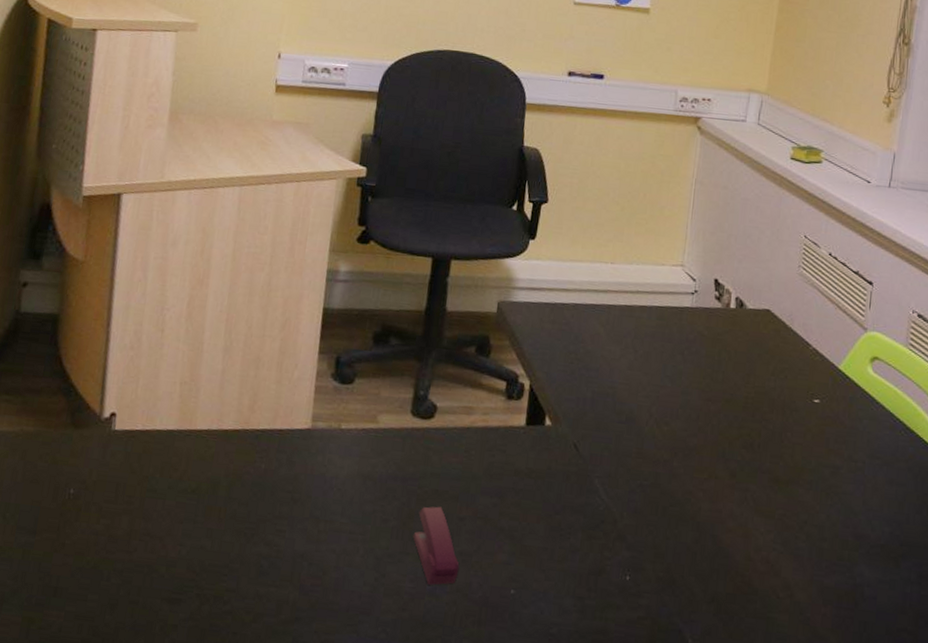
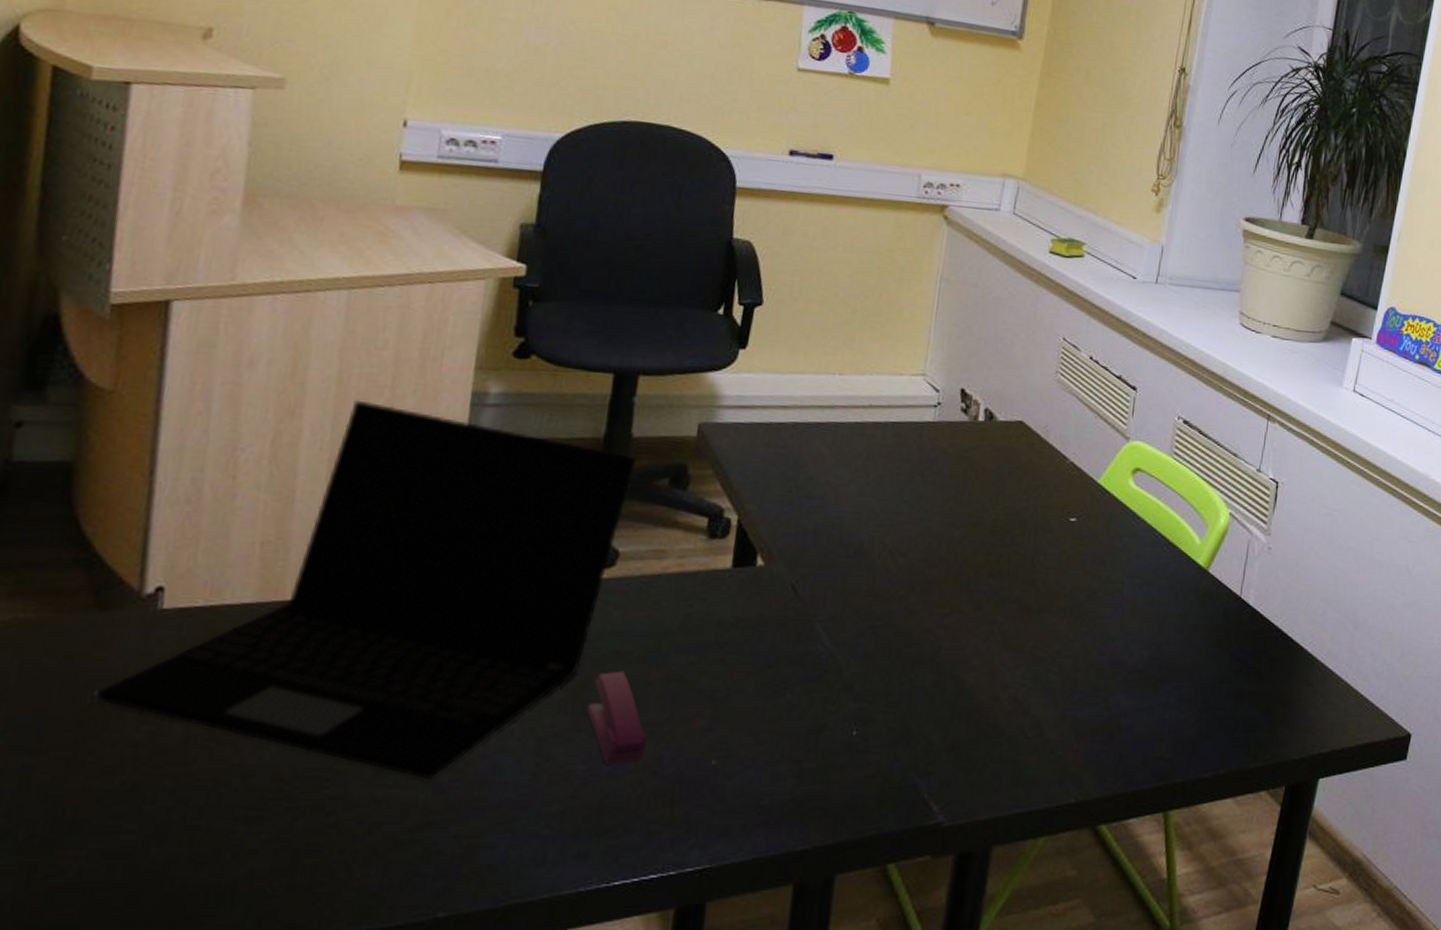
laptop: none [71,273,450,583] -> present [96,399,637,780]

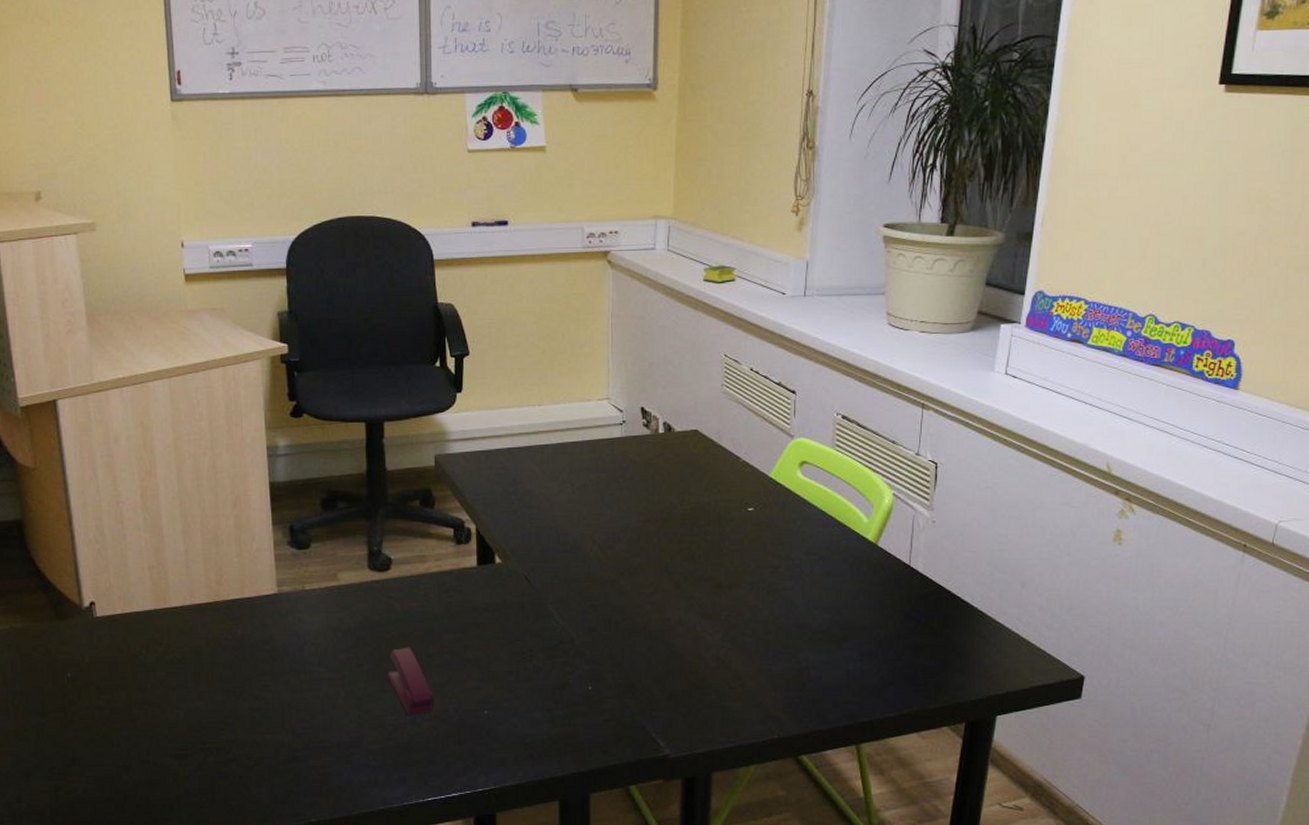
laptop: present [96,399,637,780] -> none [69,460,394,729]

